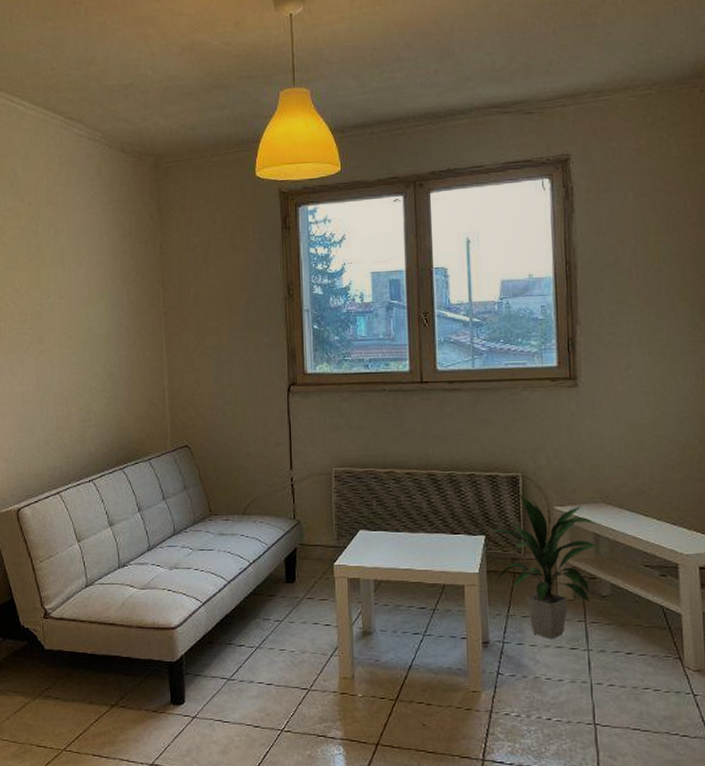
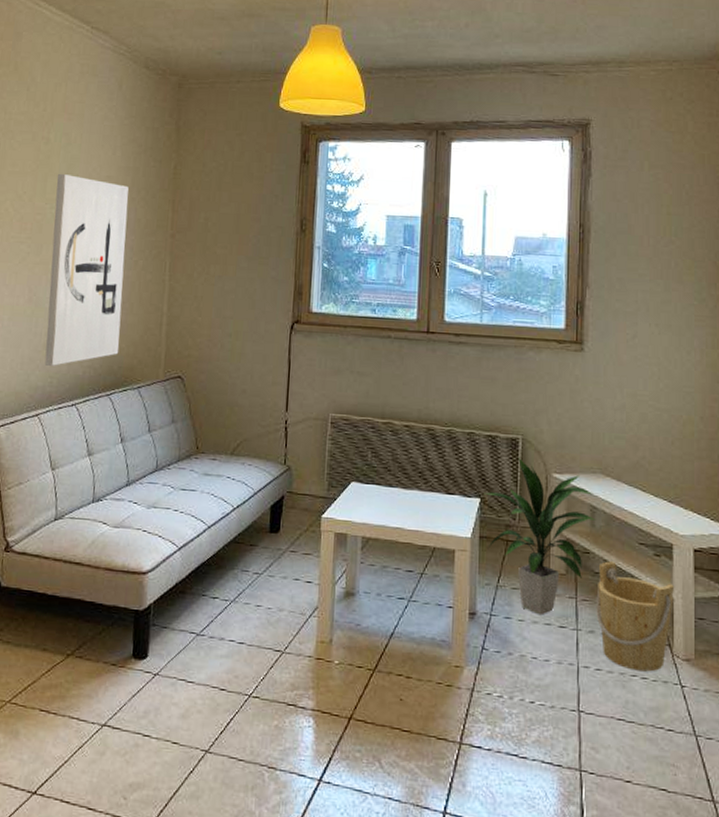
wall art: none [49,263,127,447] -> present [44,173,129,366]
bucket: none [605,585,683,684] -> present [596,561,675,672]

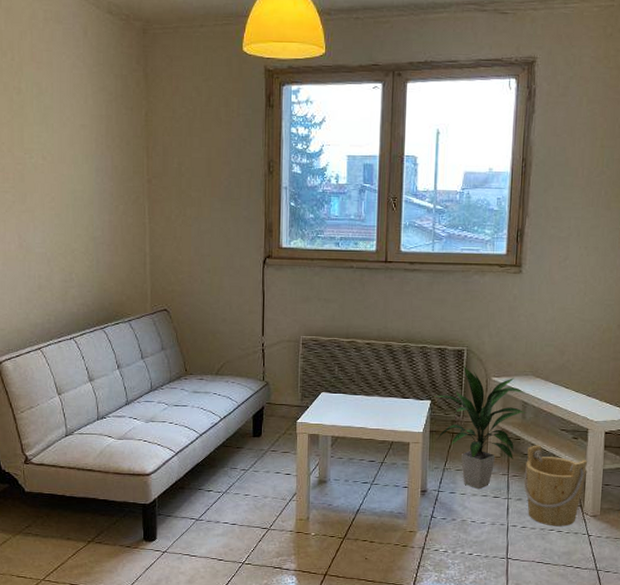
wall art: present [44,173,129,366] -> none [32,123,109,305]

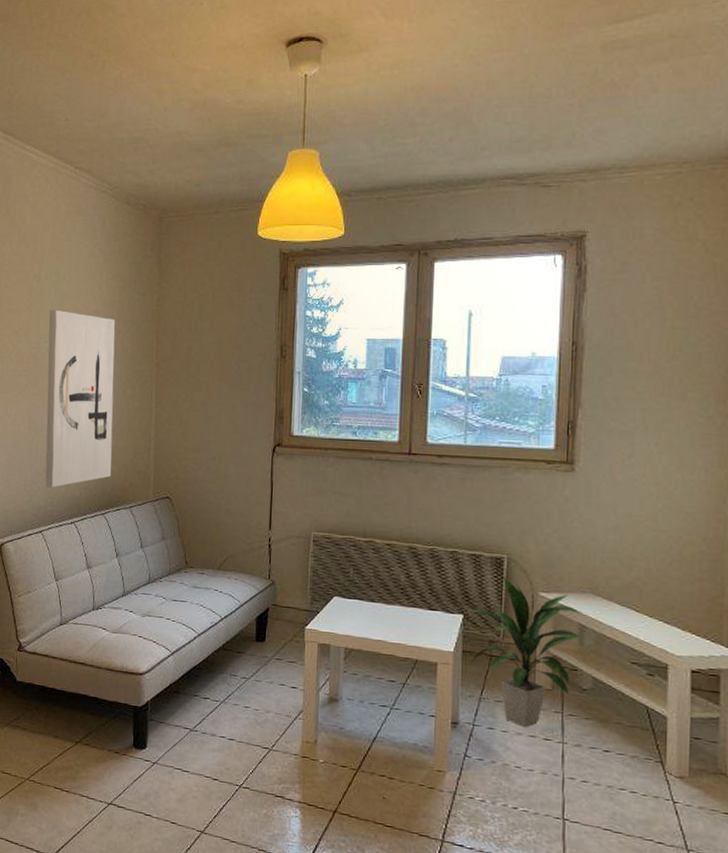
wall art: none [32,123,109,305] -> present [45,309,115,488]
bucket: present [523,445,588,527] -> none [583,679,670,787]

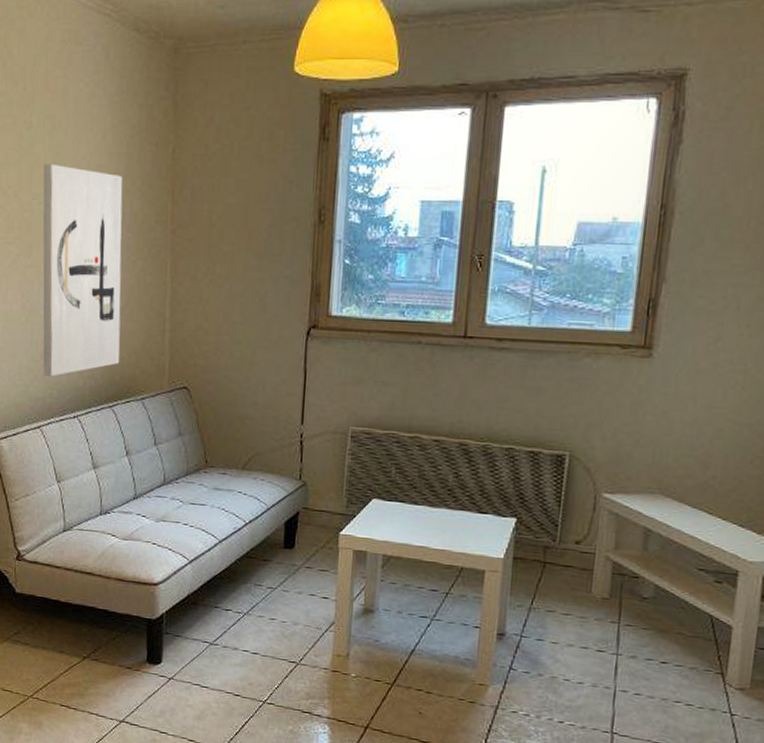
indoor plant: present [467,575,585,728] -> none [521,475,649,639]

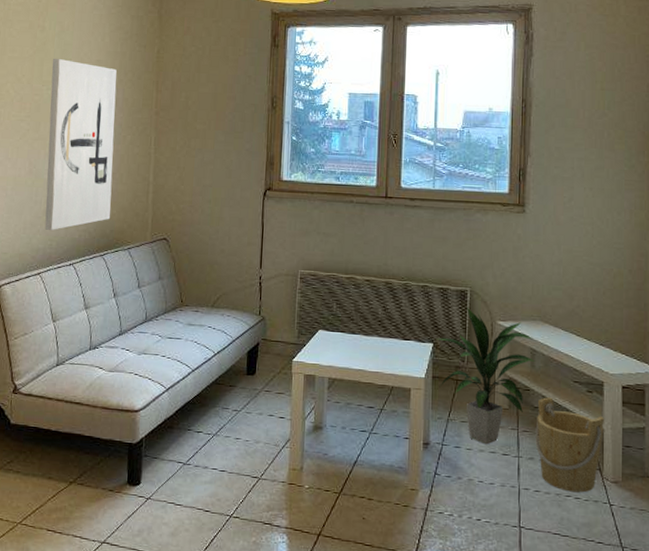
indoor plant: none [521,475,649,639] -> present [436,307,535,445]
bucket: none [640,586,736,699] -> present [535,397,605,493]

